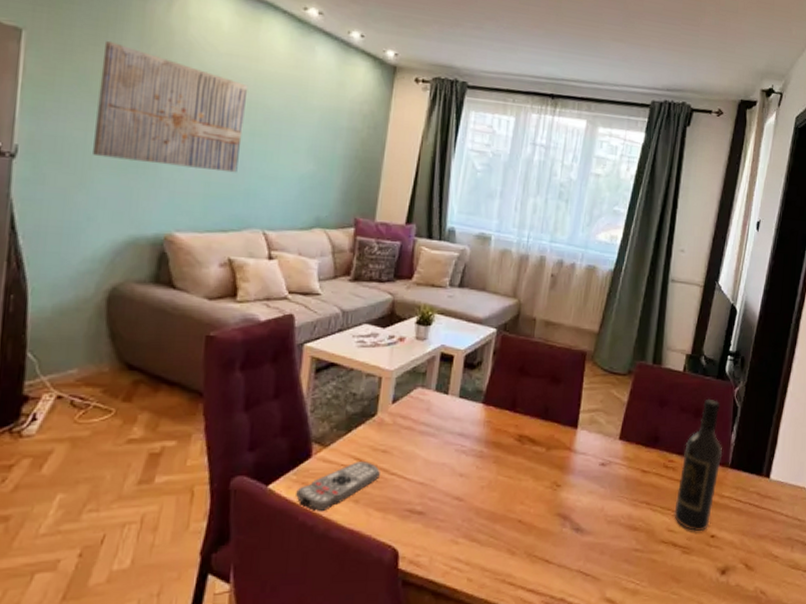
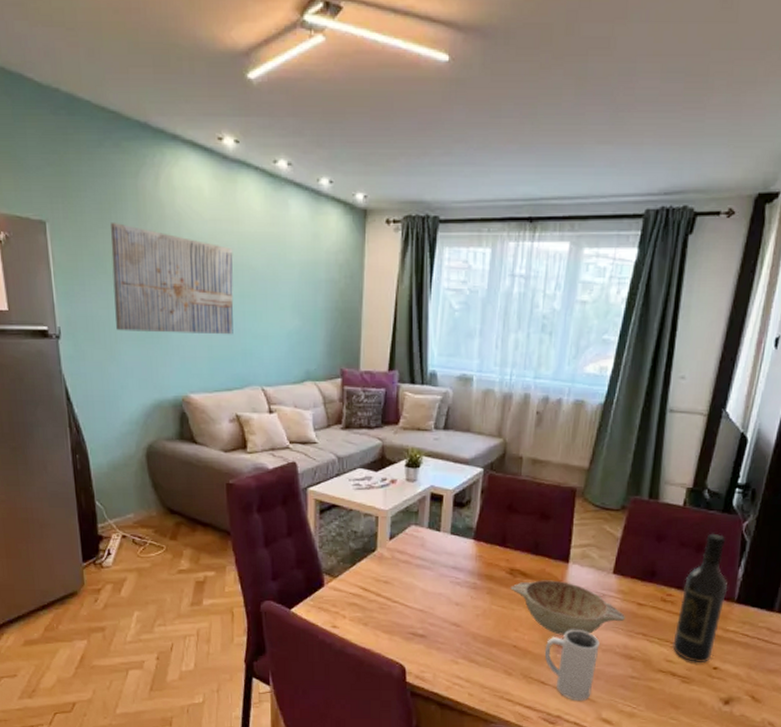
remote control: present [296,461,380,511] -> none [314,590,384,631]
decorative bowl: none [518,447,630,507] -> present [510,580,625,635]
mug: none [550,499,605,580] -> present [544,629,600,700]

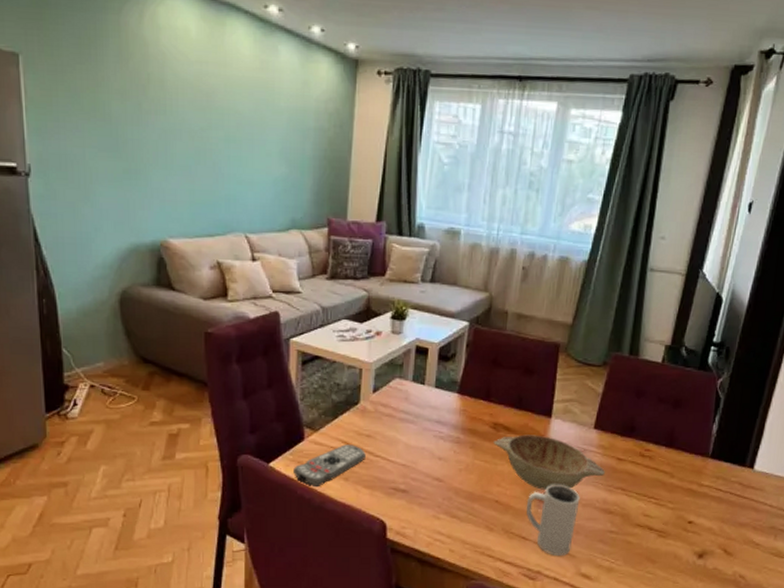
wall art: present [110,222,234,335] -> none [89,58,220,180]
remote control: none [314,590,384,631] -> present [293,444,366,486]
wine bottle: present [672,534,728,664] -> none [650,391,703,518]

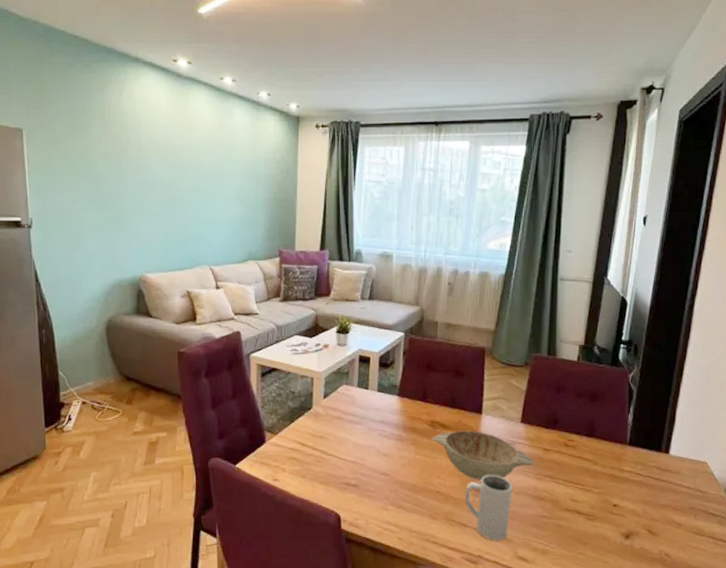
remote control: present [293,444,366,486] -> none [257,445,320,484]

